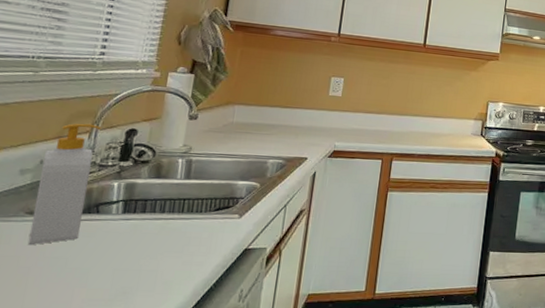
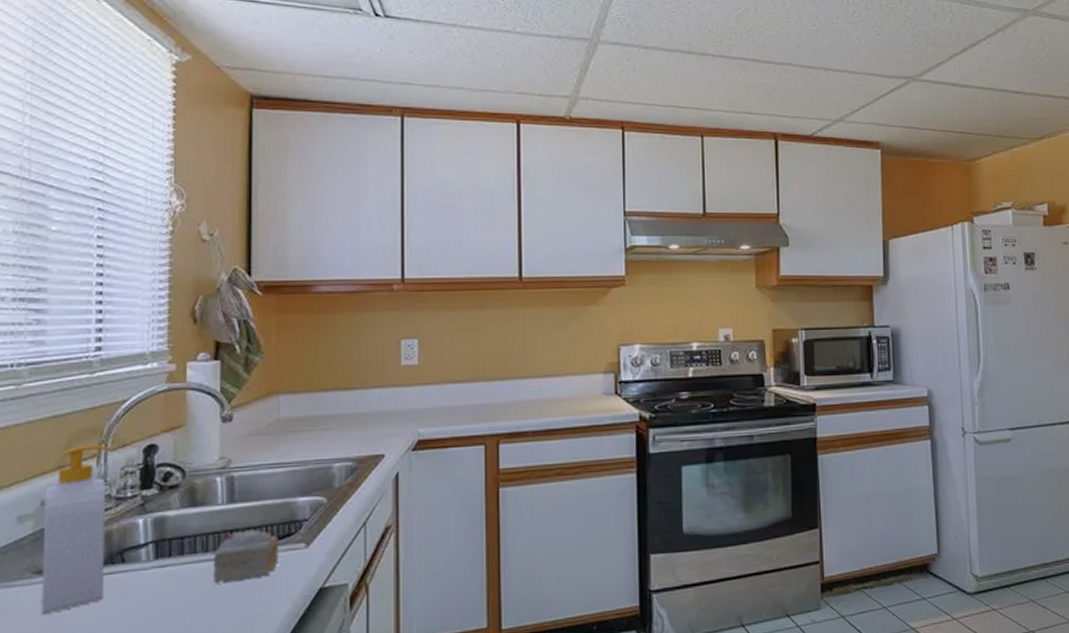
cake slice: none [165,200,220,237] -> present [212,530,279,584]

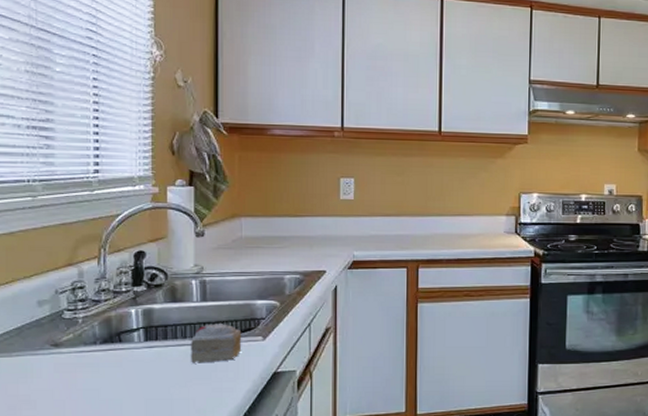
soap bottle: present [41,444,112,614] -> none [57,248,109,377]

